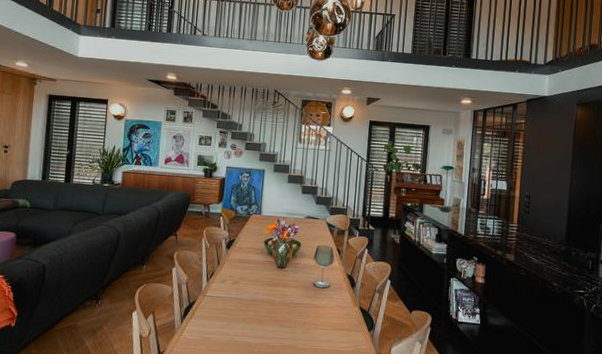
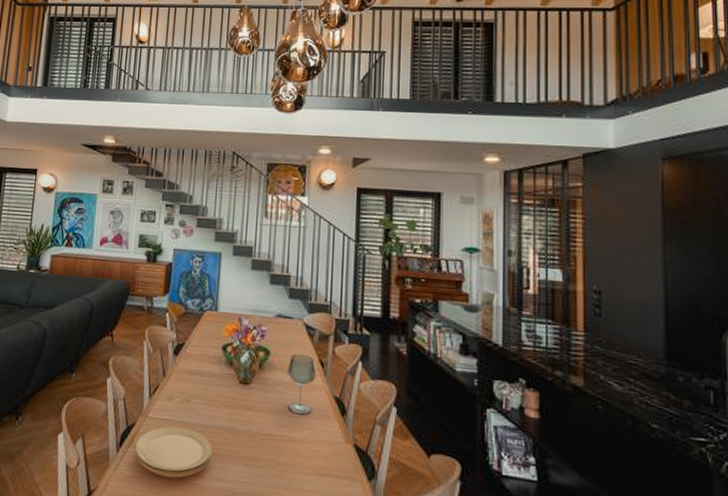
plate: none [195,301,257,339] -> present [135,426,213,479]

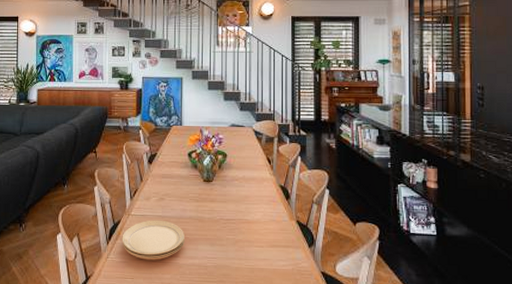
wine glass: present [287,353,316,415] -> none [242,154,265,202]

